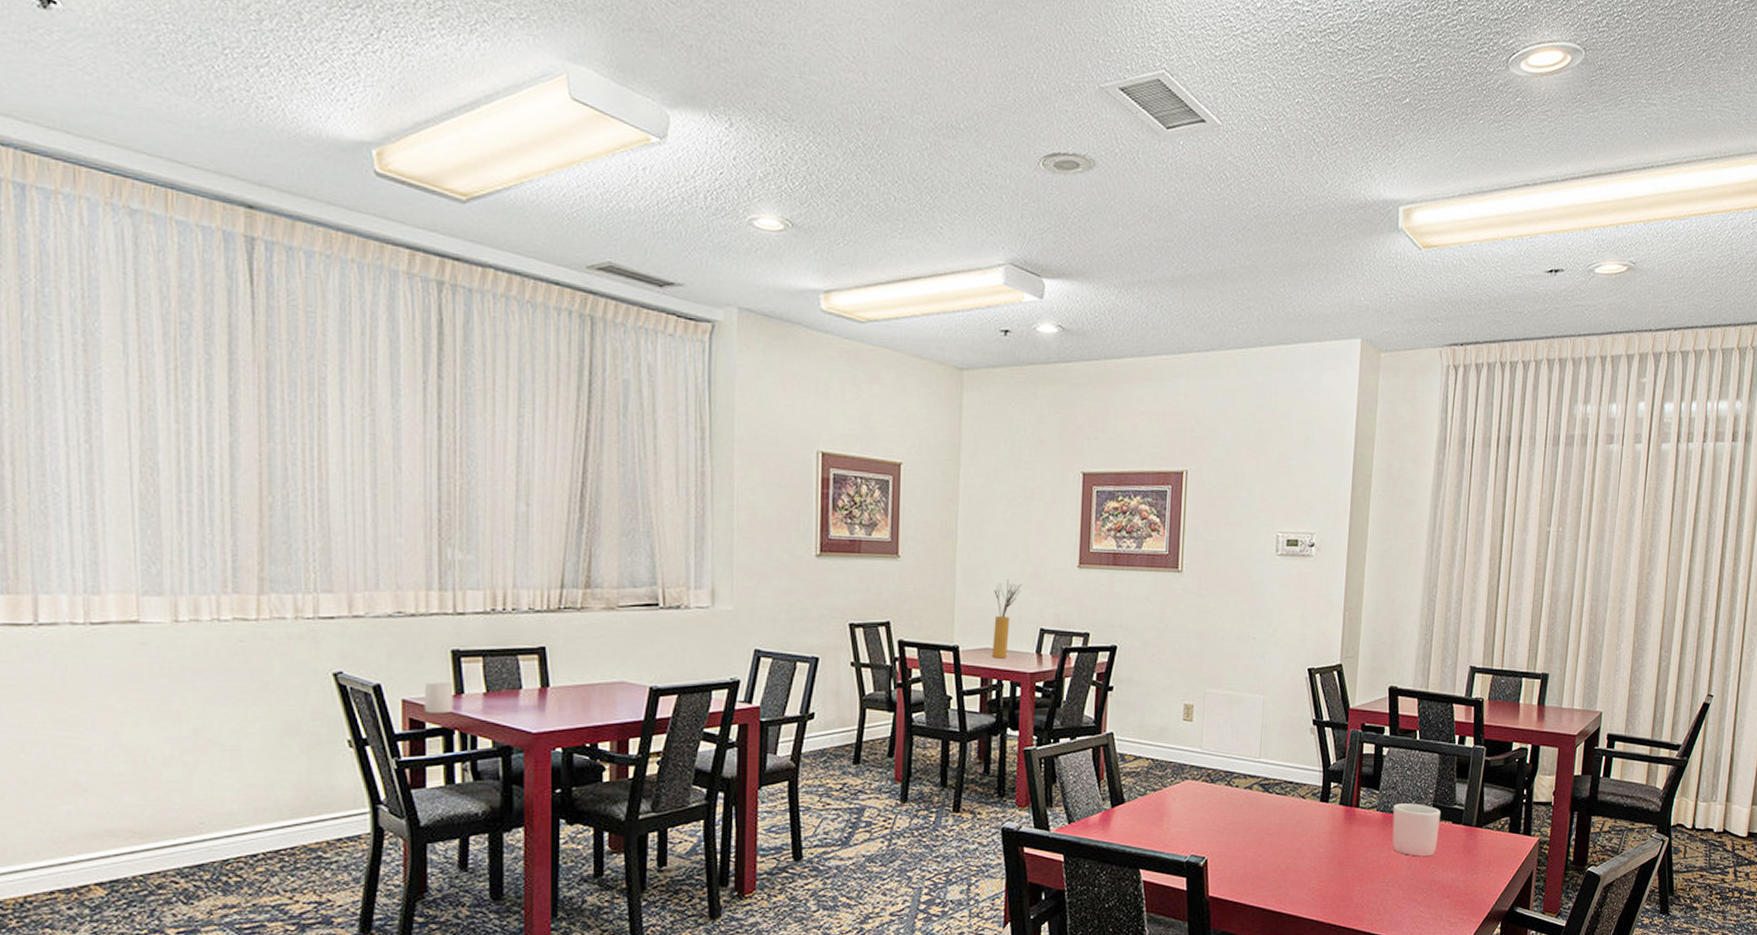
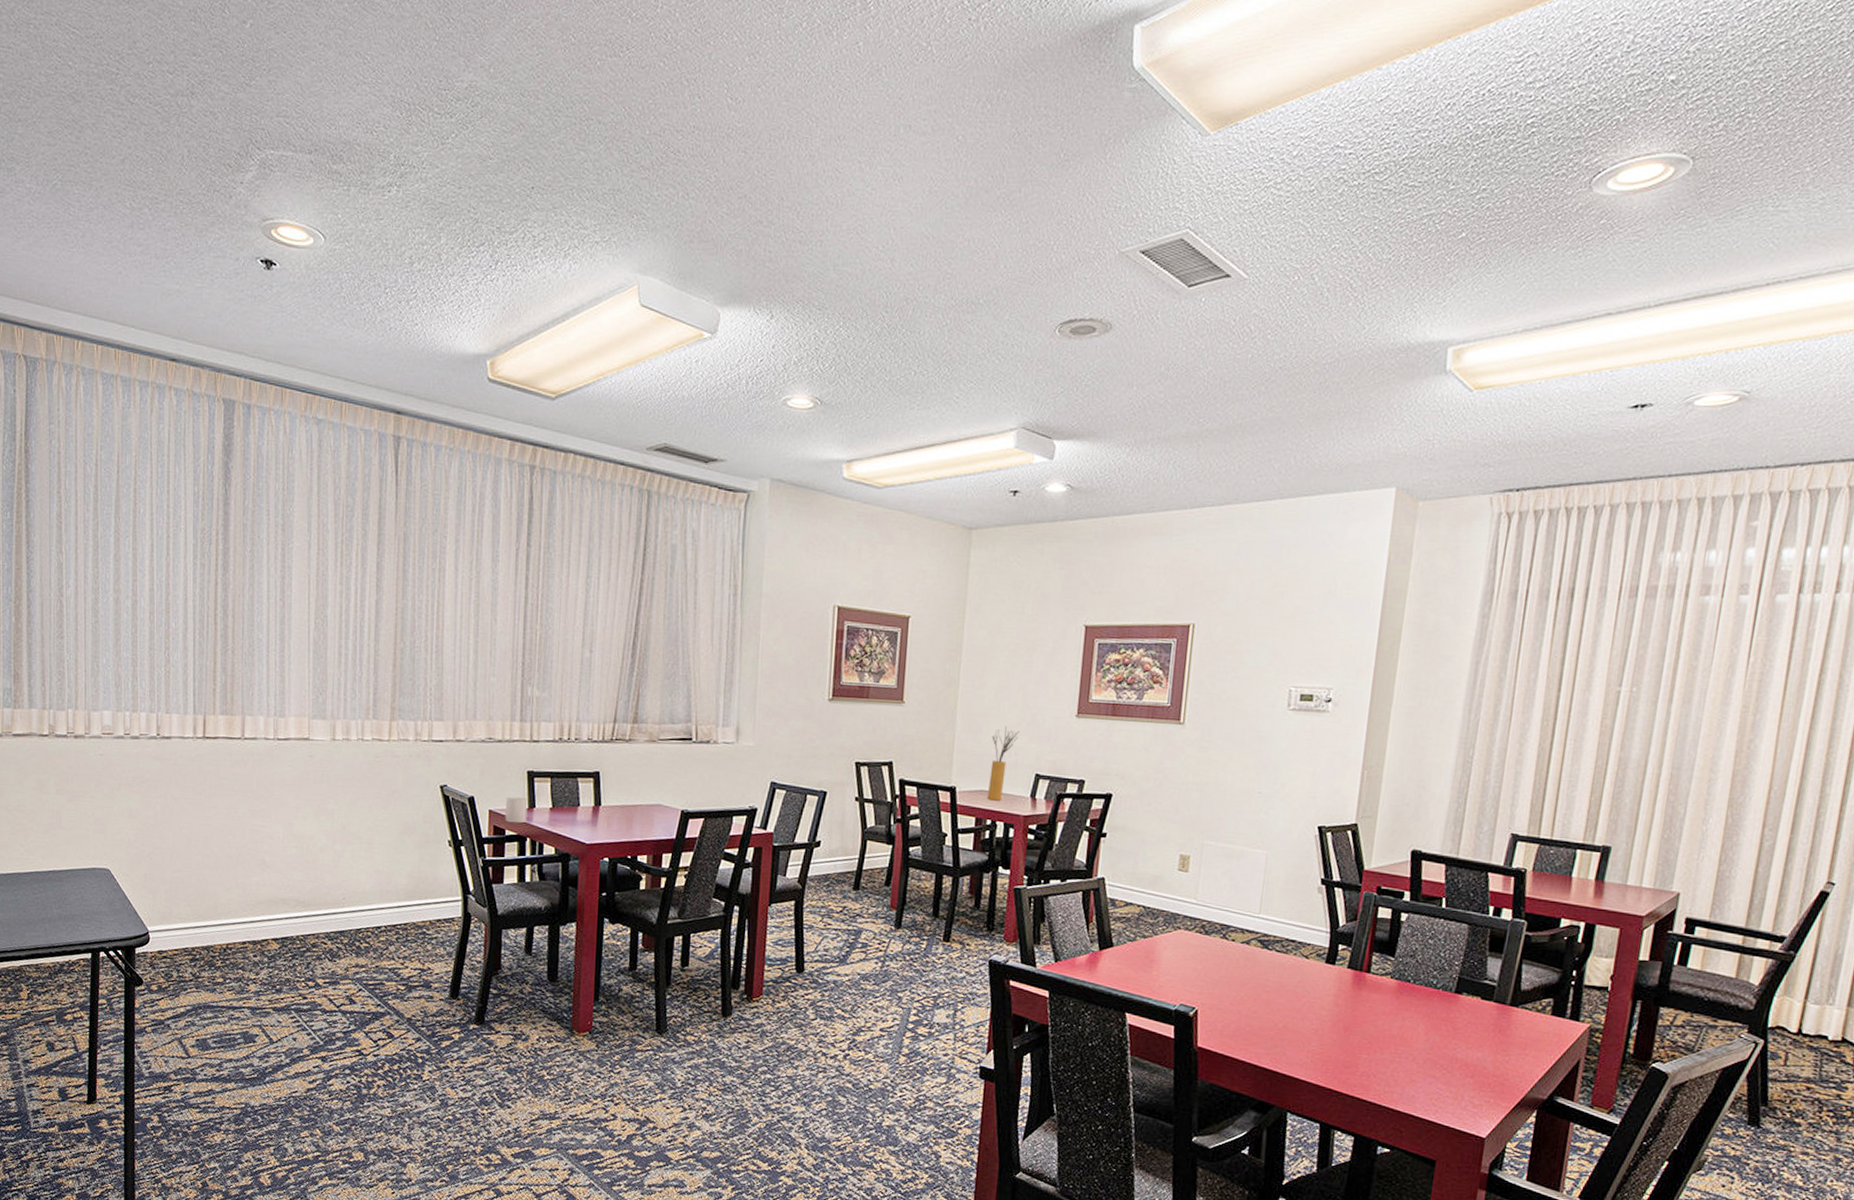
mug: present [1391,803,1441,857] -> none [1407,973,1468,1032]

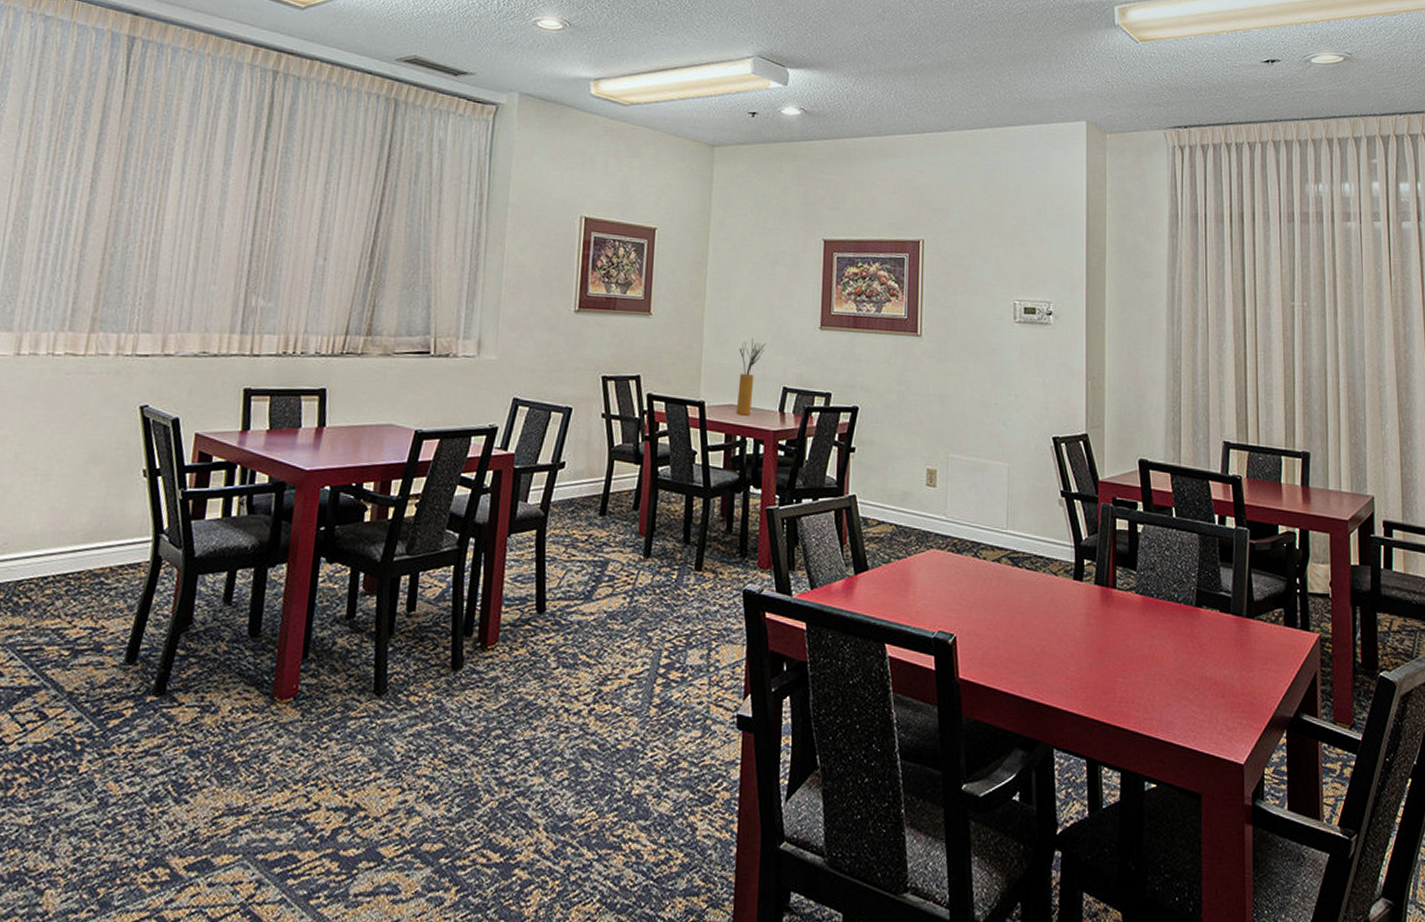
mug: present [505,796,528,824] -> none [213,417,242,449]

